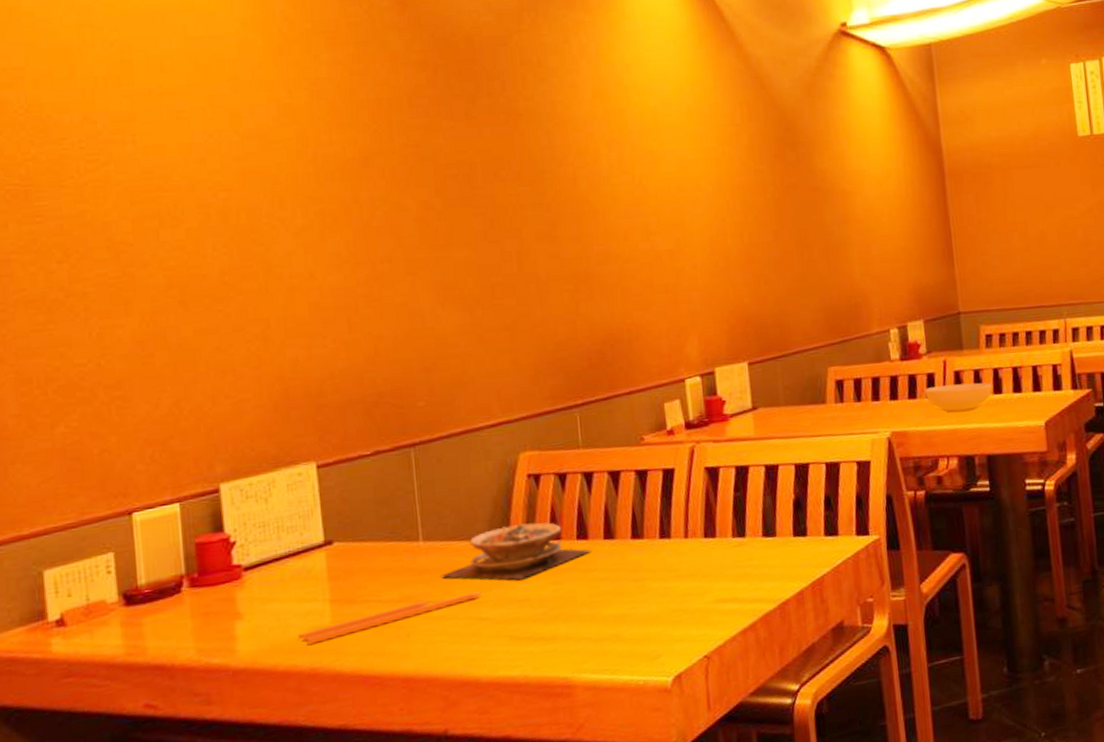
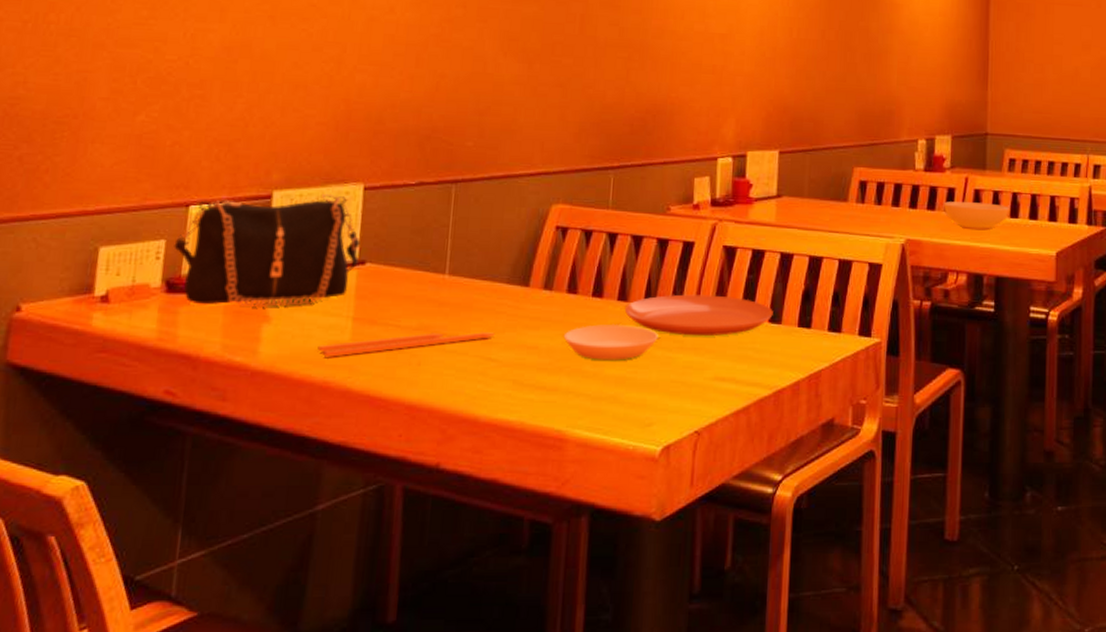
handbag: none [124,478,326,613] -> present [174,194,361,307]
soup bowl: present [441,522,592,580] -> none [459,273,605,327]
saucer: none [554,562,652,603] -> present [563,324,658,361]
plate: none [612,517,766,564] -> present [624,294,773,336]

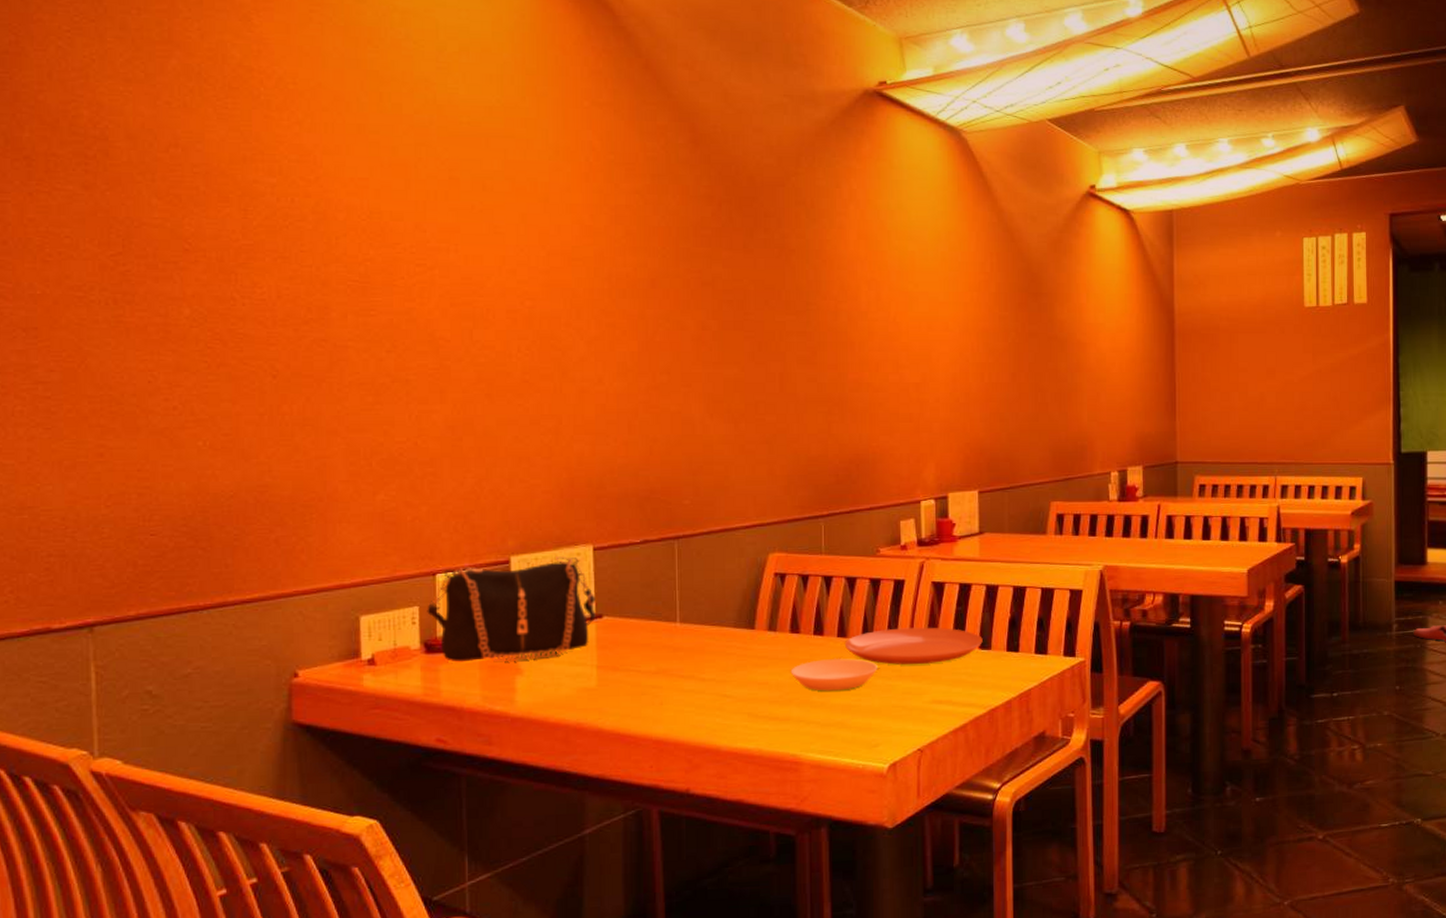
chopsticks: present [317,332,495,357] -> none [568,672,728,702]
bowl: present [943,201,1011,231] -> none [1137,527,1202,554]

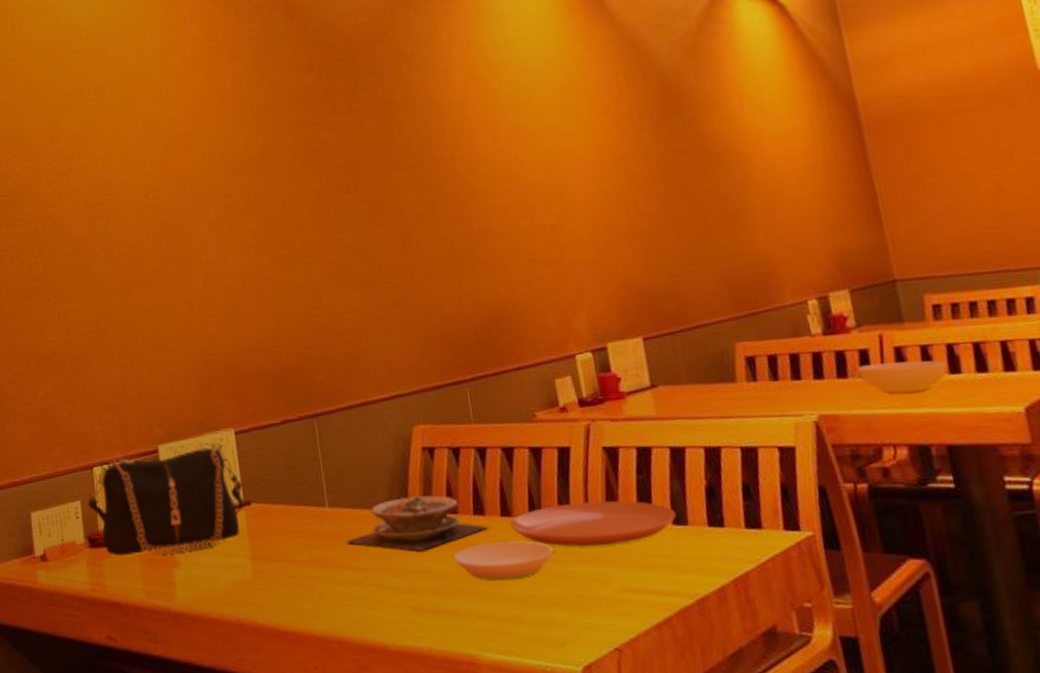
soup bowl: none [693,616,826,665] -> present [346,495,490,552]
bowl: none [1137,527,1202,554] -> present [856,360,948,395]

